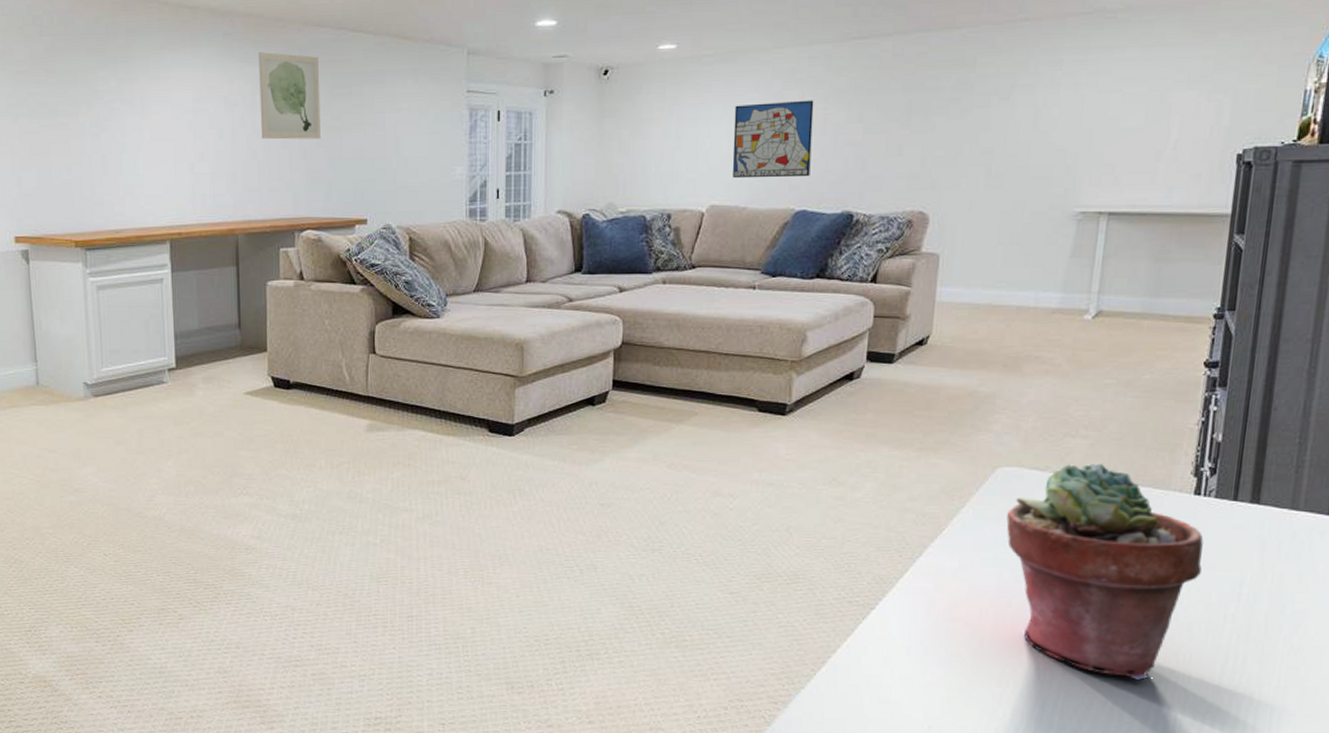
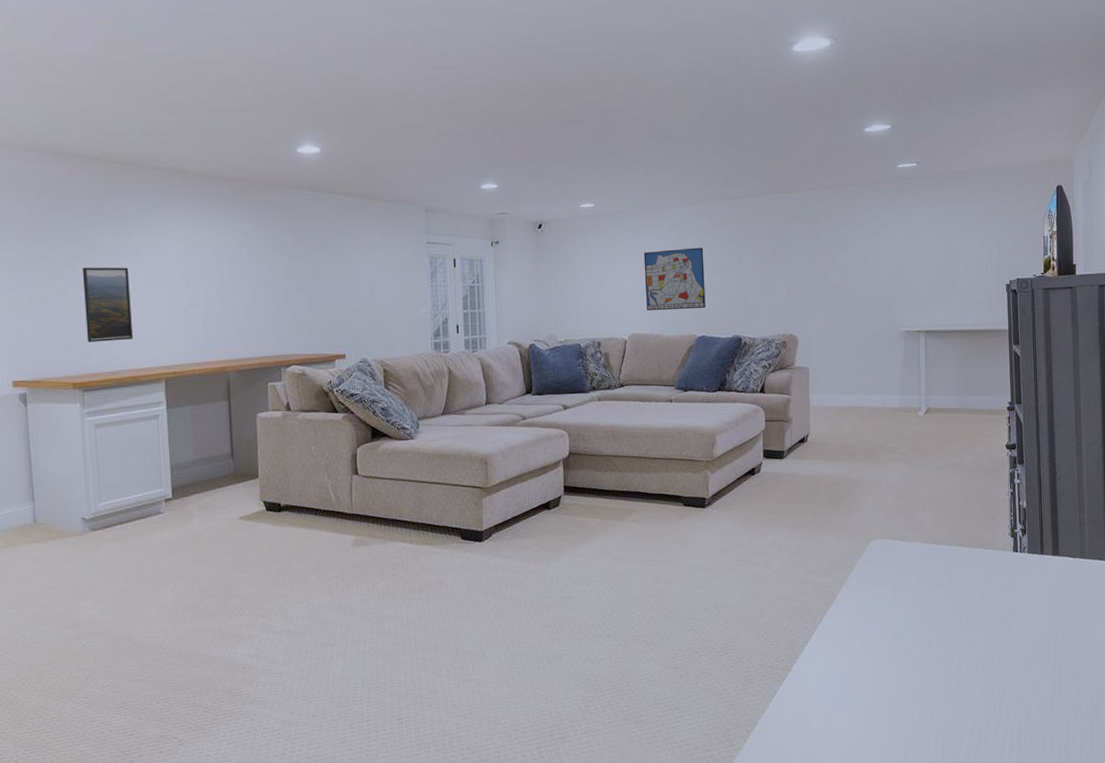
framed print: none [84,115,138,198] -> present [82,267,134,342]
wall art: present [259,52,321,140] -> none [244,210,302,286]
potted succulent: present [1006,463,1204,681] -> none [882,531,1027,712]

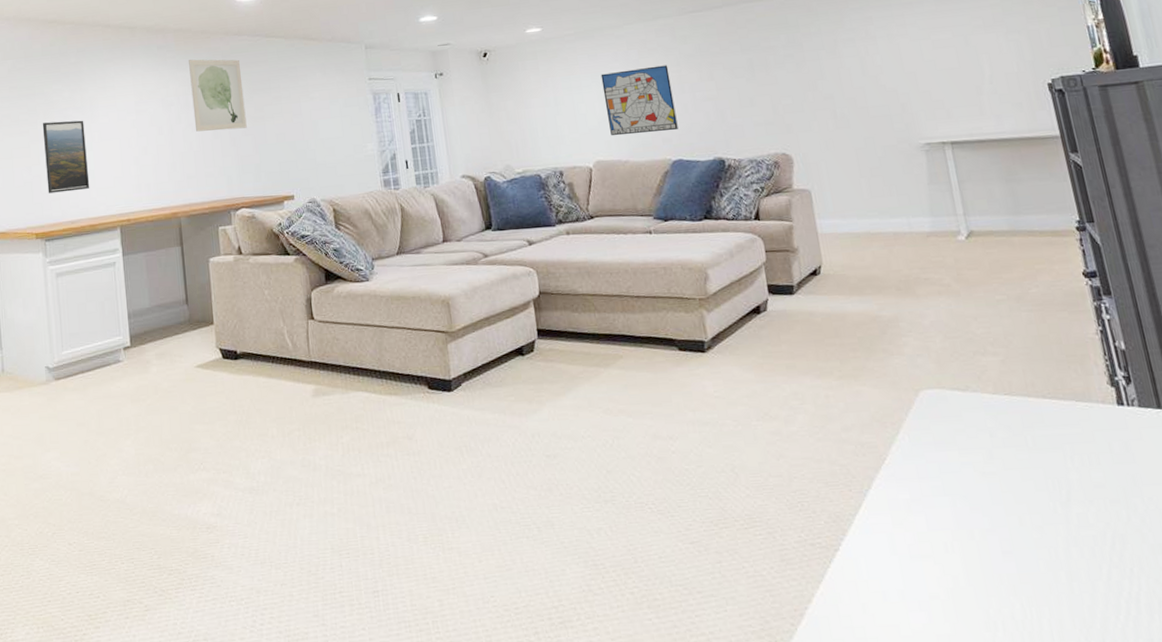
wall art: none [244,210,302,286] -> present [189,59,247,132]

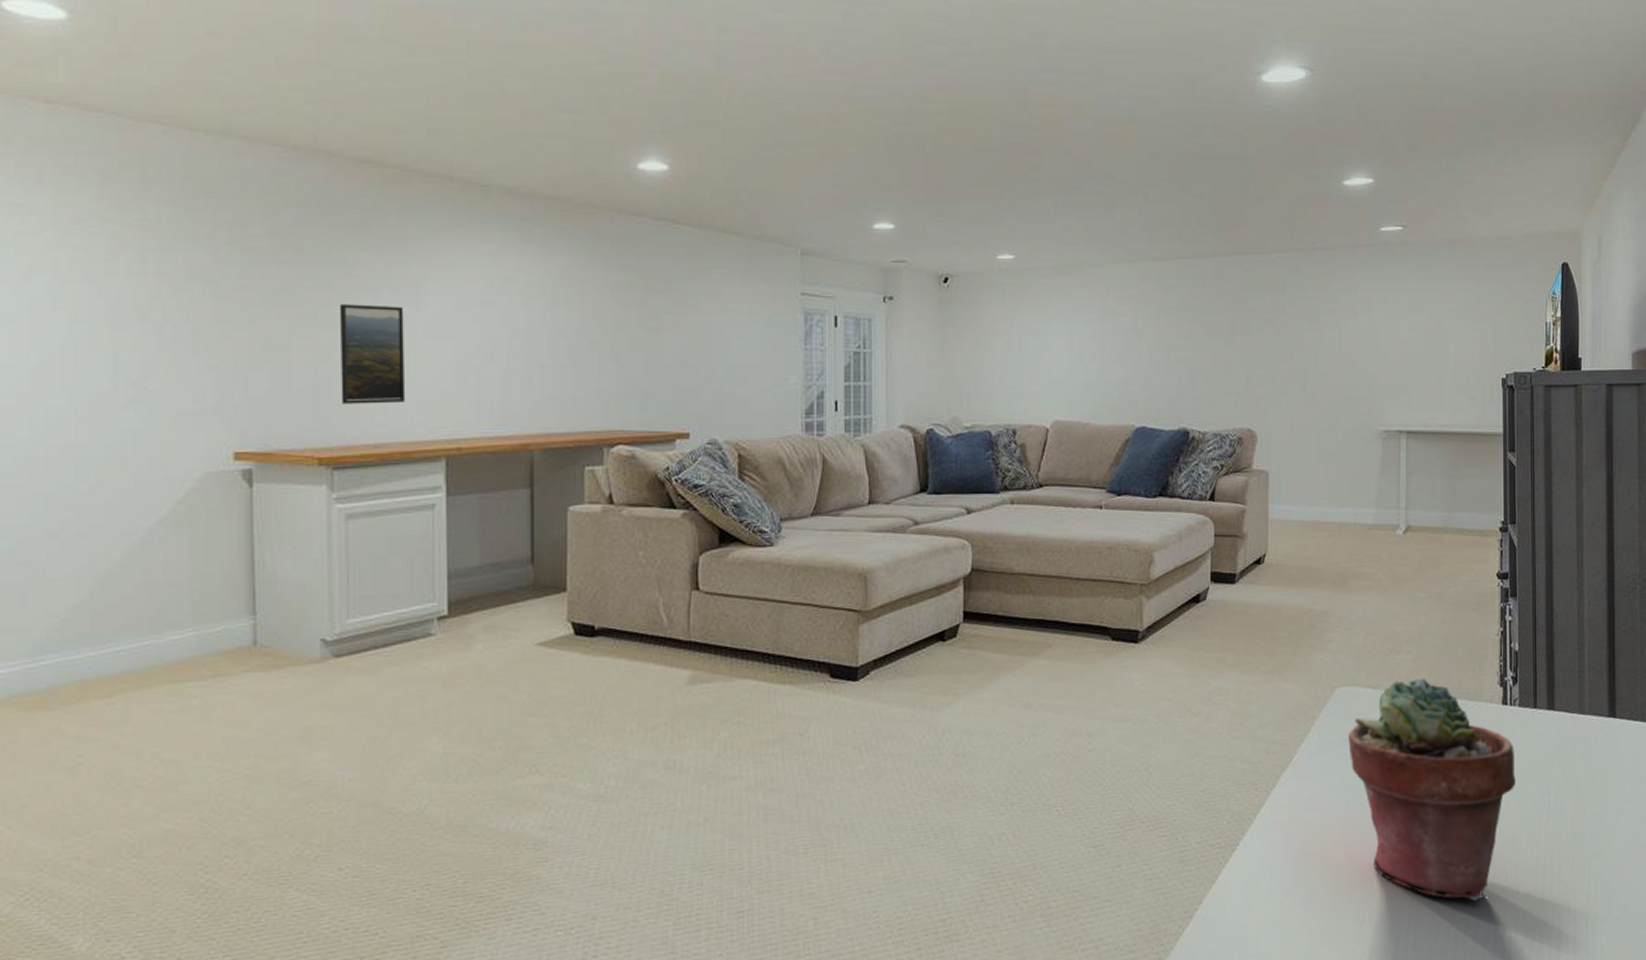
wall art: present [189,59,247,132] -> none [564,241,636,340]
wall art: present [600,65,678,136] -> none [1073,316,1147,394]
potted succulent: none [942,379,1153,614] -> present [1348,678,1516,902]

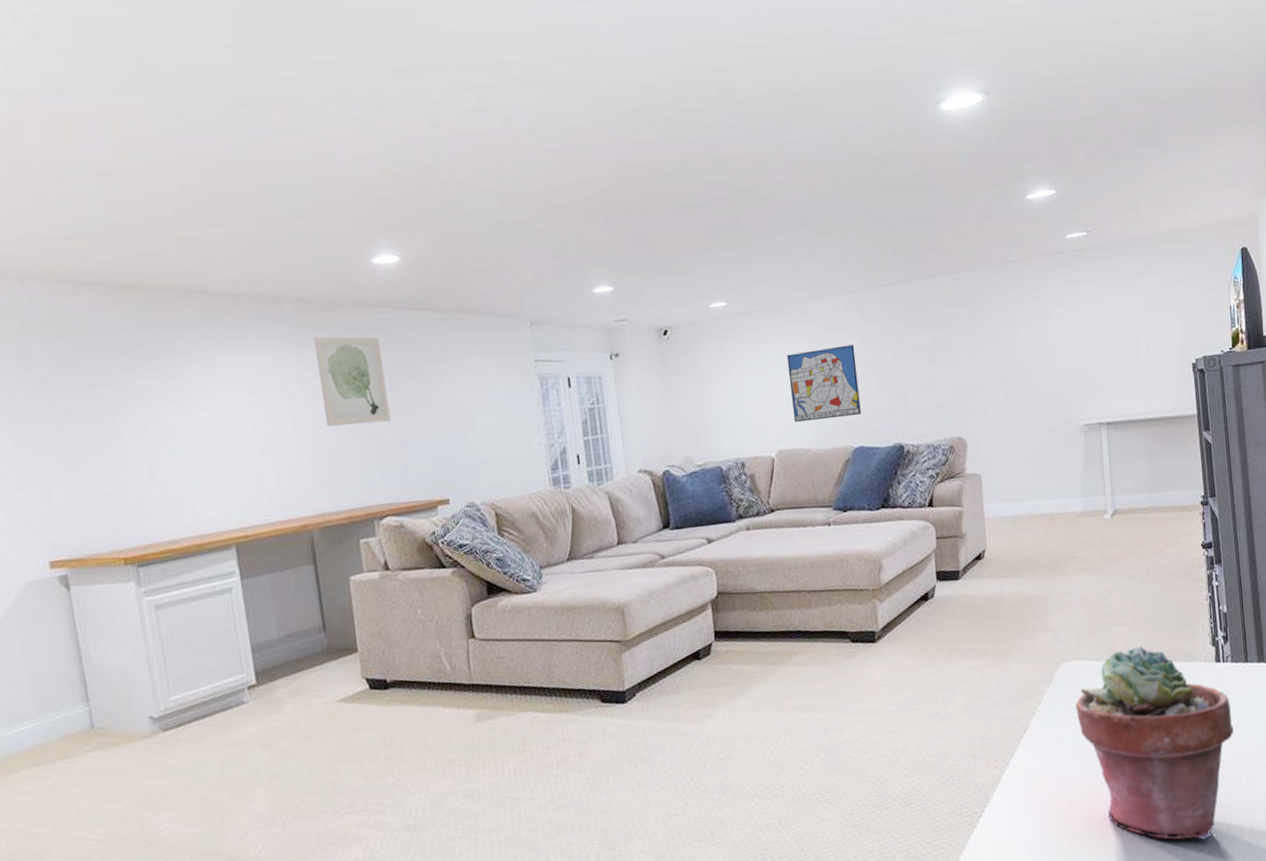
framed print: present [339,304,406,404] -> none [122,414,193,508]
wall art: none [564,241,636,340] -> present [314,336,391,427]
wall art: none [1073,316,1147,394] -> present [786,344,861,423]

